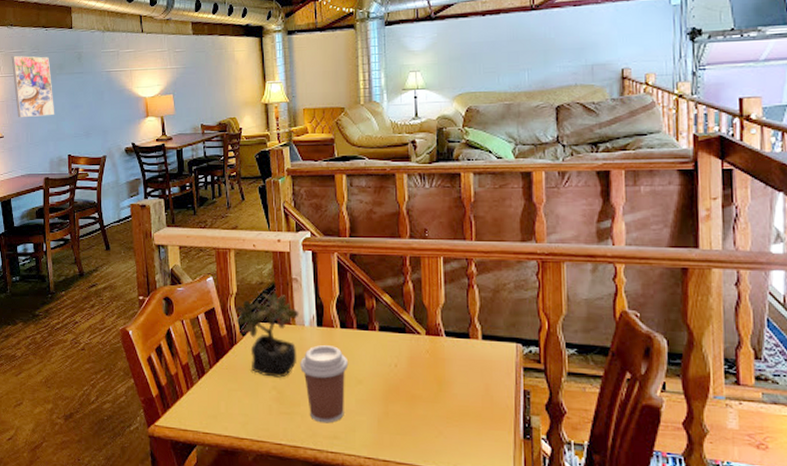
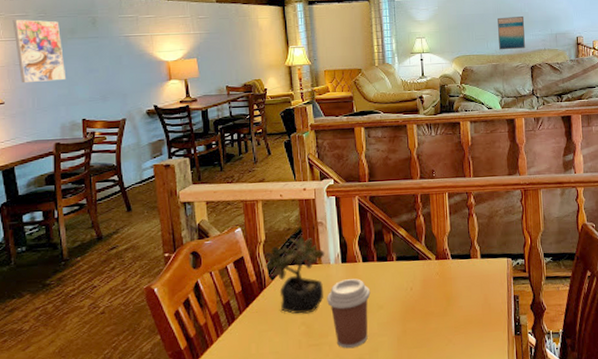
wall art: none [513,43,549,86] -> present [497,17,525,50]

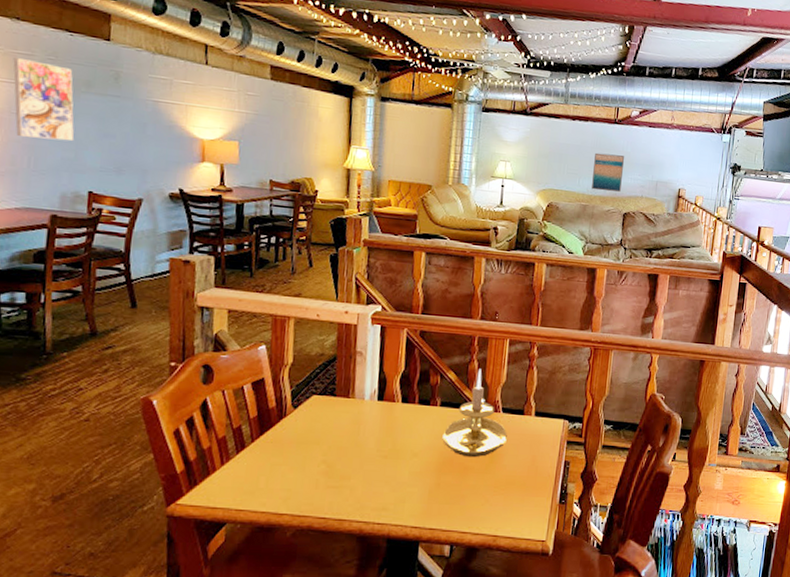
succulent plant: present [264,236,325,314] -> none [288,364,360,451]
coffee cup: present [327,279,371,349] -> none [355,419,406,496]
candle holder: none [402,222,459,304] -> present [442,369,507,458]

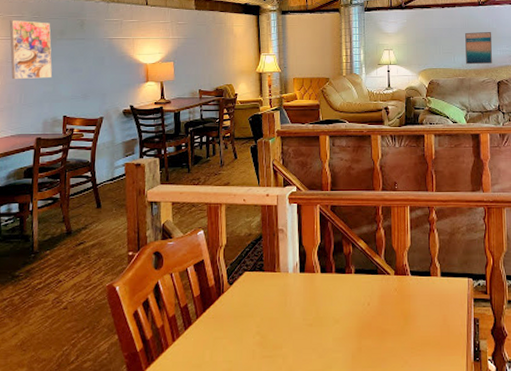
candle holder: present [442,369,507,458] -> none [359,236,418,321]

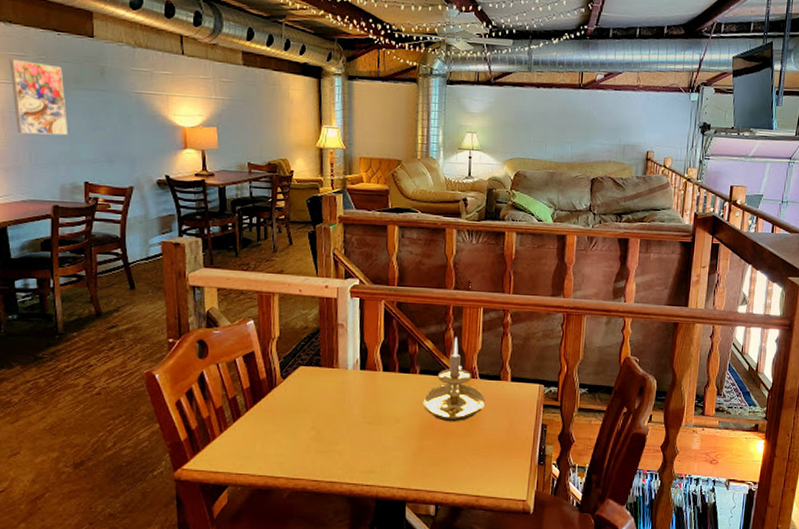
candle holder: none [359,236,418,321] -> present [423,337,485,422]
wall art: present [465,32,492,65] -> none [558,119,591,158]

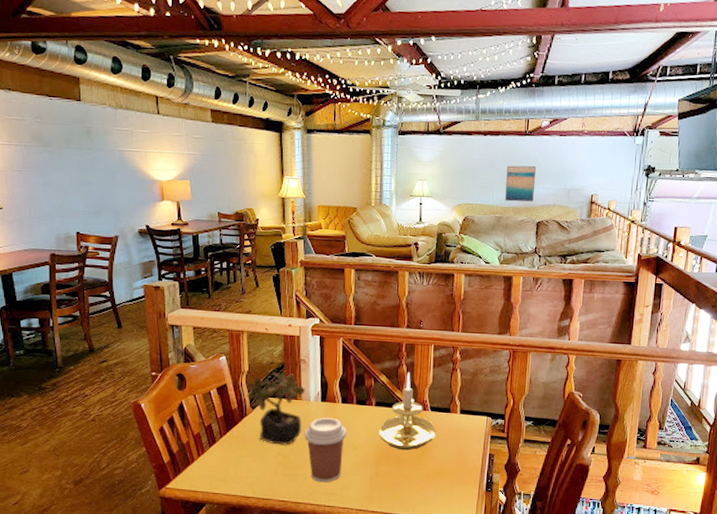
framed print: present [9,60,69,136] -> none [9,123,62,191]
succulent plant: none [277,337,343,419] -> present [247,371,306,445]
coffee cup: none [341,387,389,459] -> present [304,418,347,483]
wall art: none [558,119,591,158] -> present [505,165,537,202]

